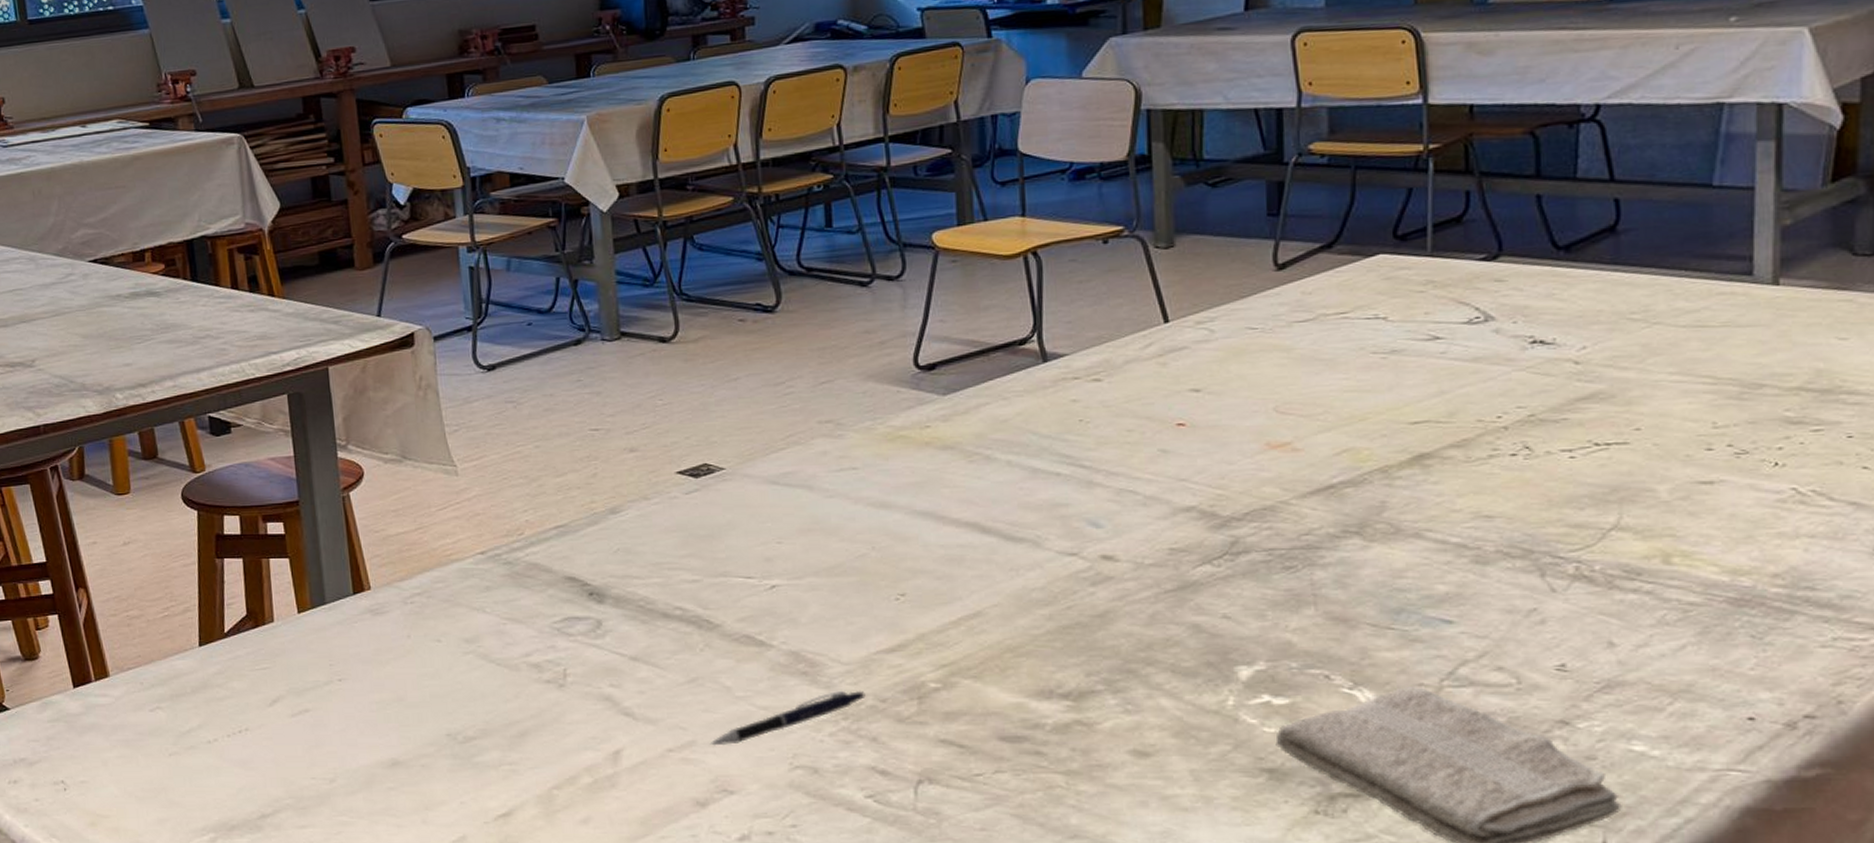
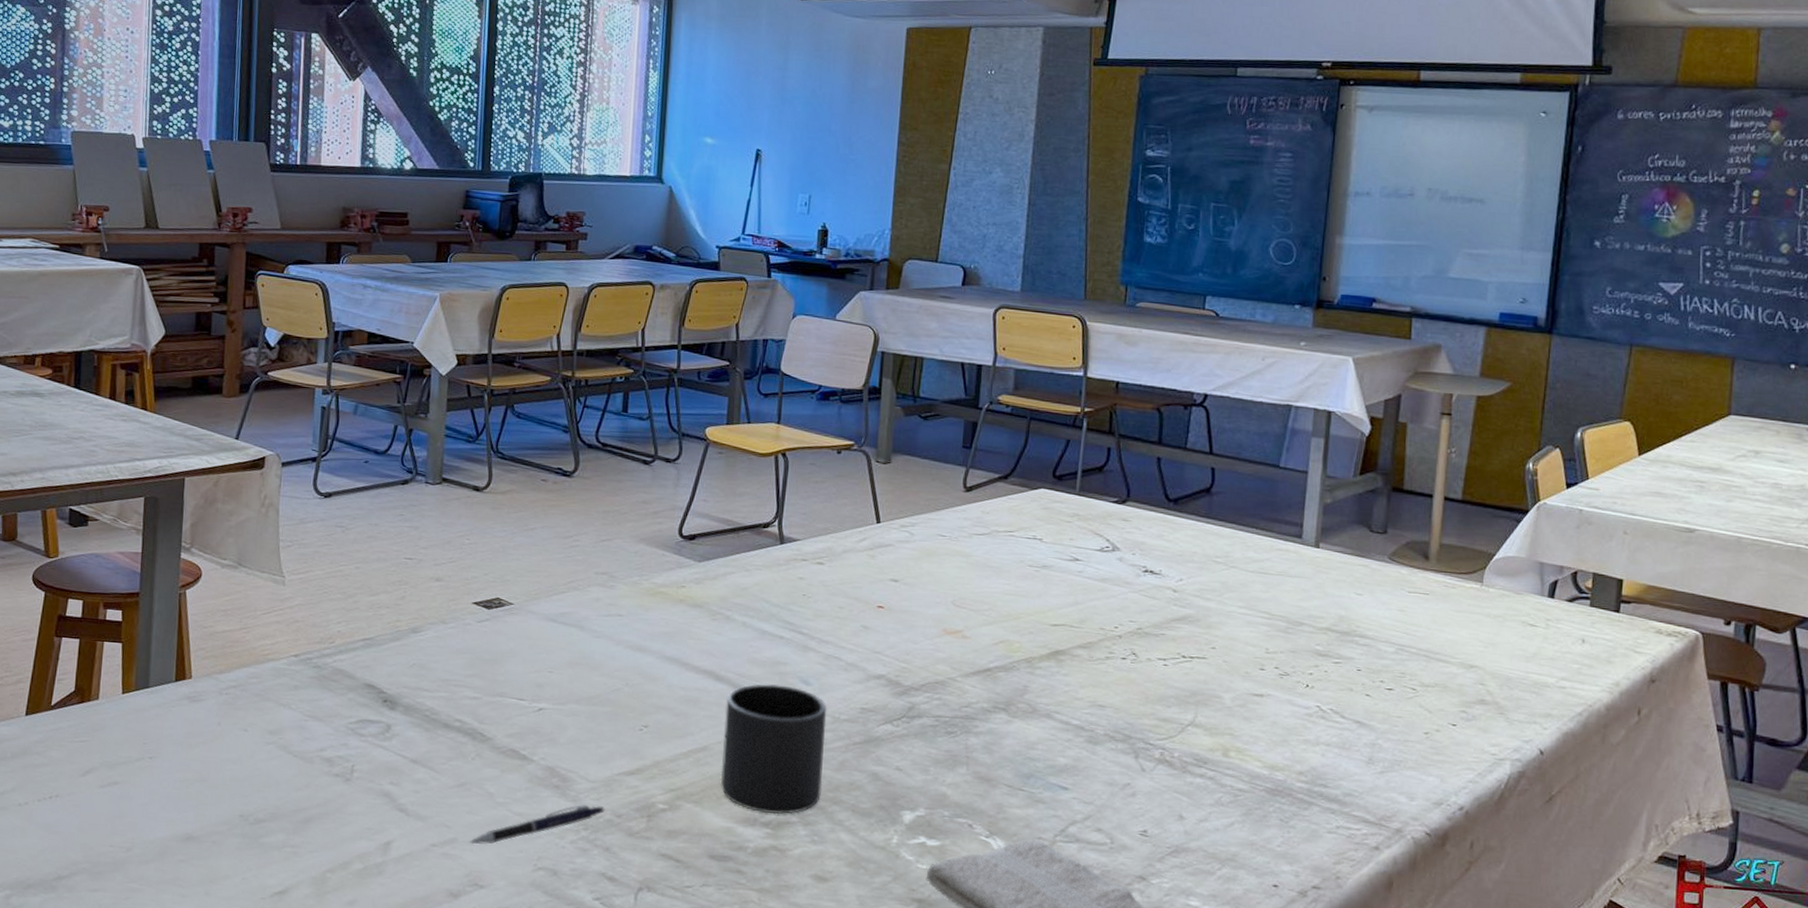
mug: none [998,530,1131,684] -> present [720,683,827,815]

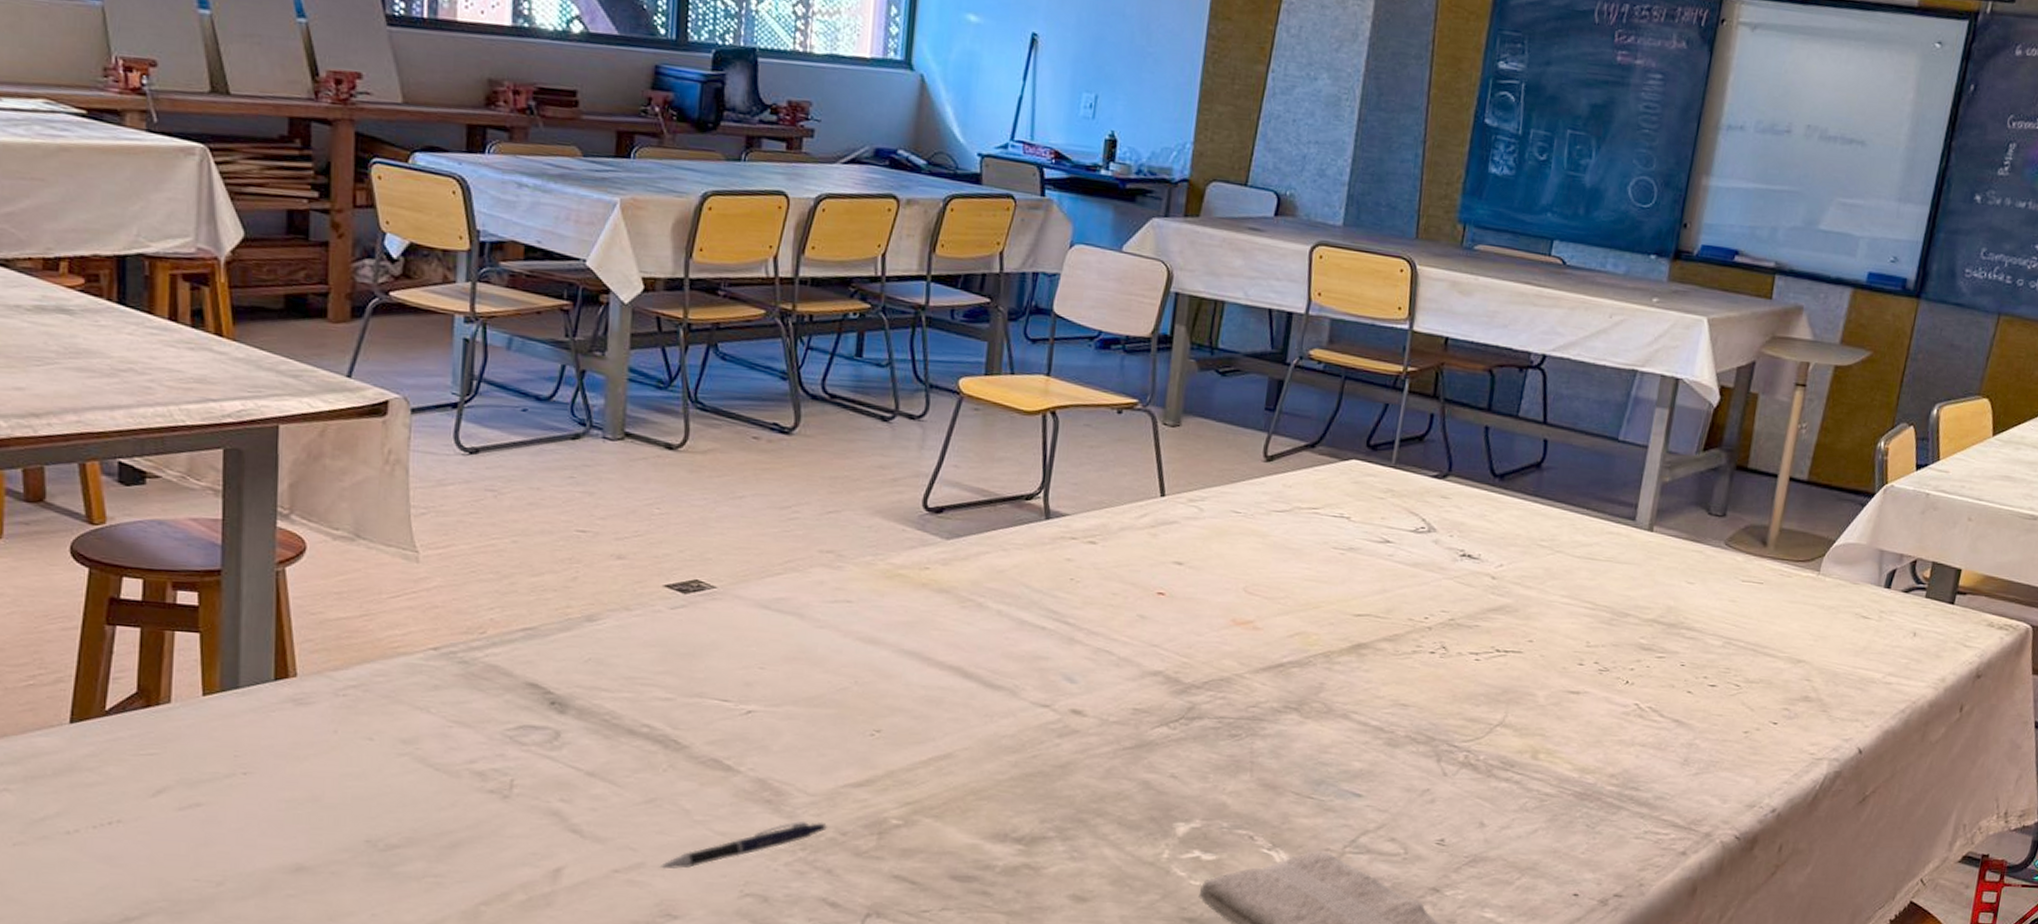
mug: present [720,683,827,815] -> none [965,681,1094,829]

